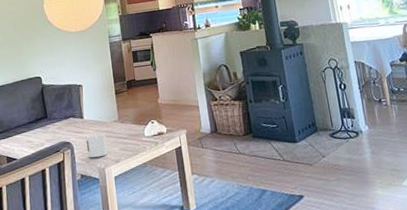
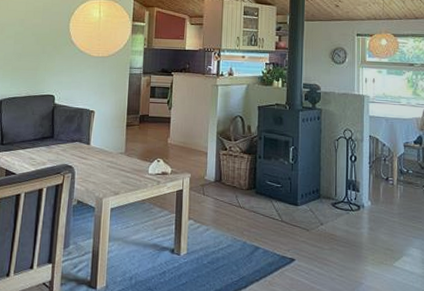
candle: present [85,133,107,158] -> none [88,162,110,187]

